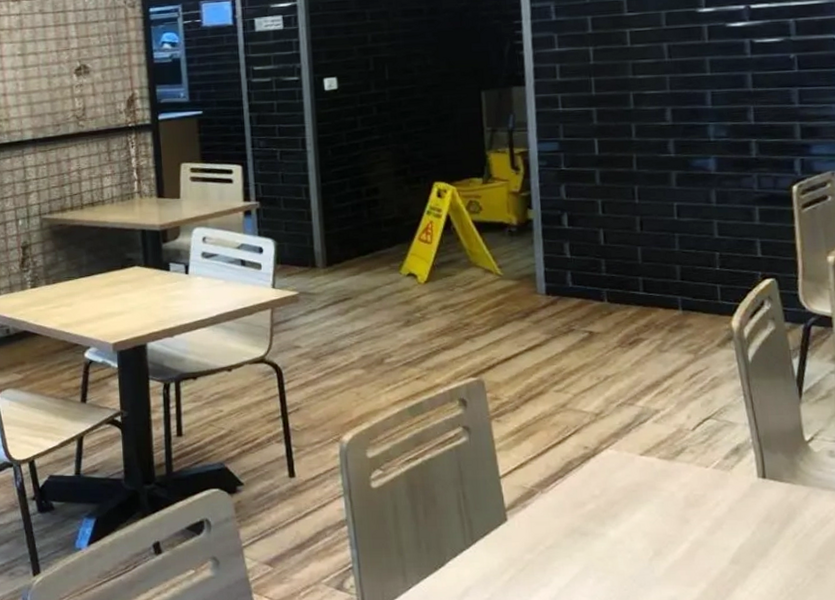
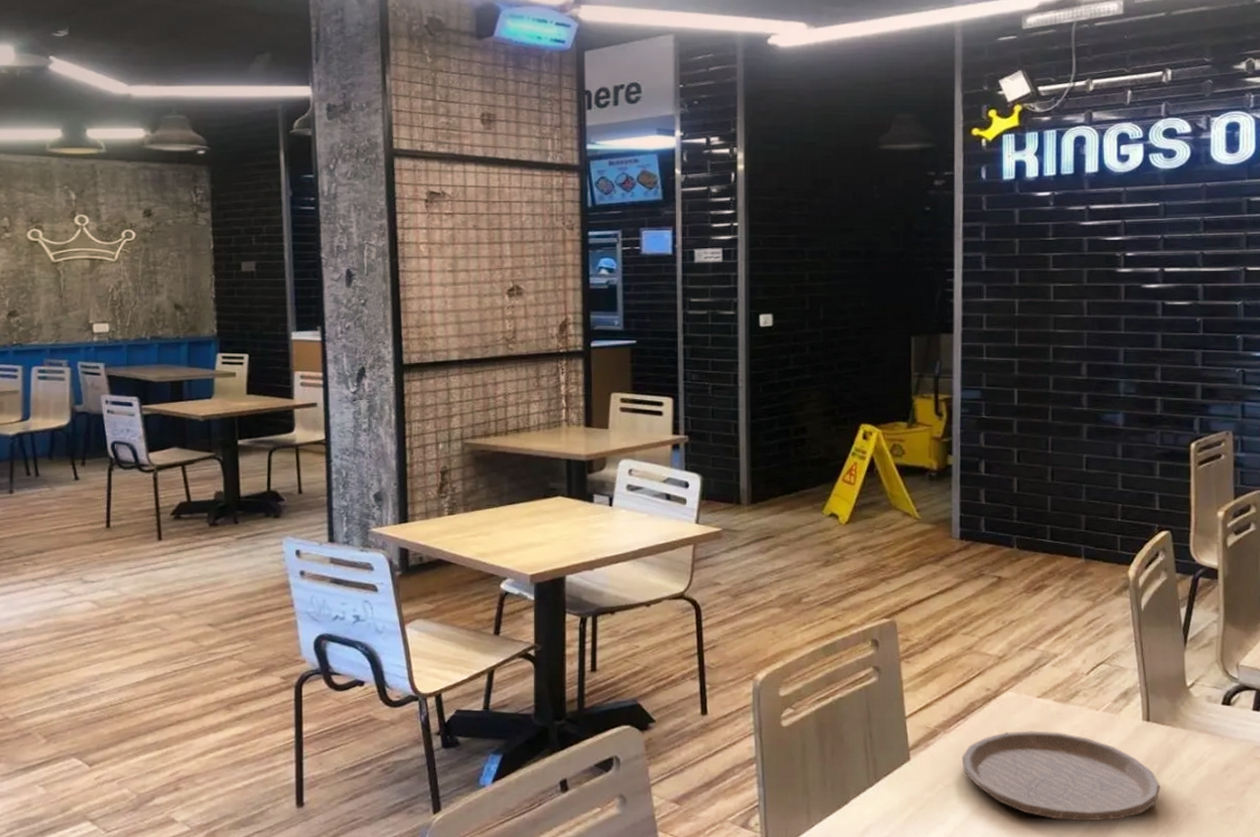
plate: none [562,489,783,584] -> present [961,731,1161,822]

